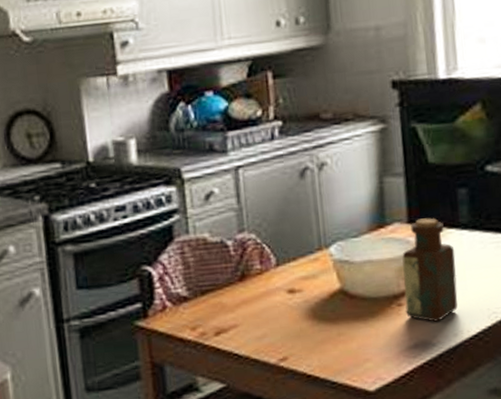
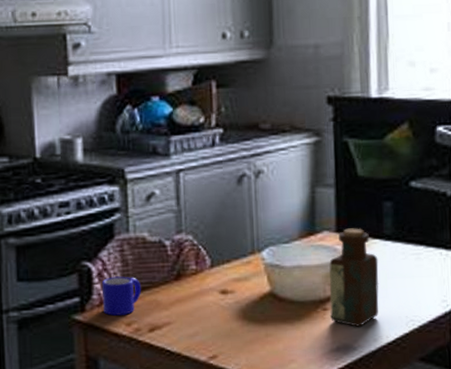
mug: none [163,279,205,321] -> present [101,276,142,316]

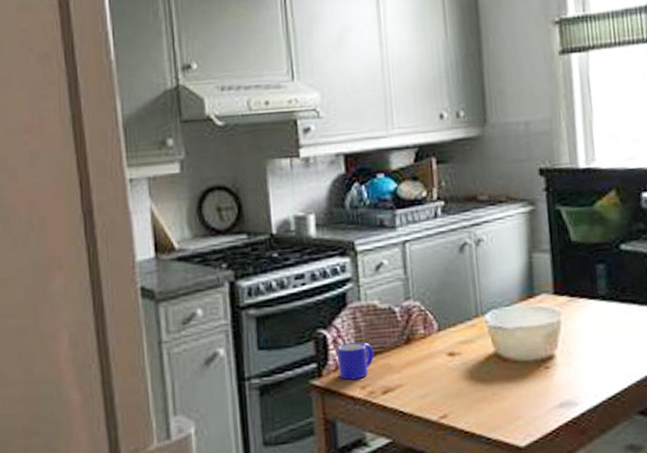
bottle: present [329,228,379,327] -> none [549,290,598,384]

